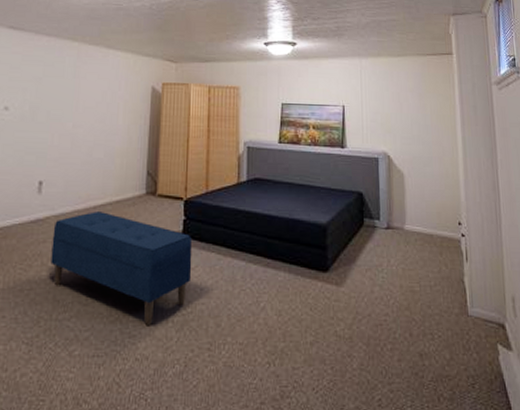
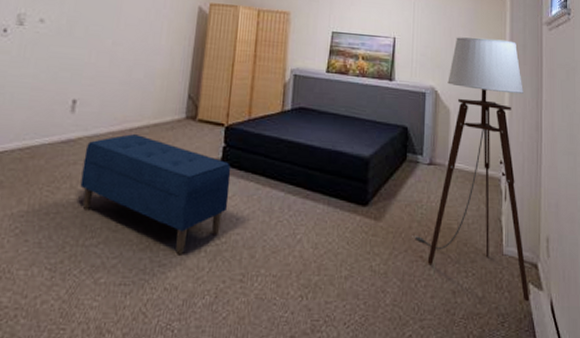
floor lamp: none [376,101,500,363] -> present [413,37,530,302]

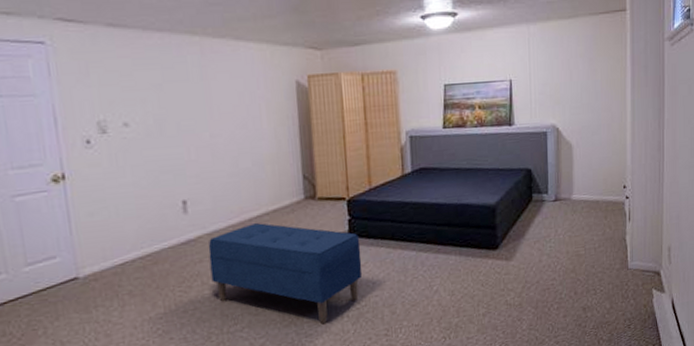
floor lamp: present [413,37,530,302] -> none [544,63,653,305]

